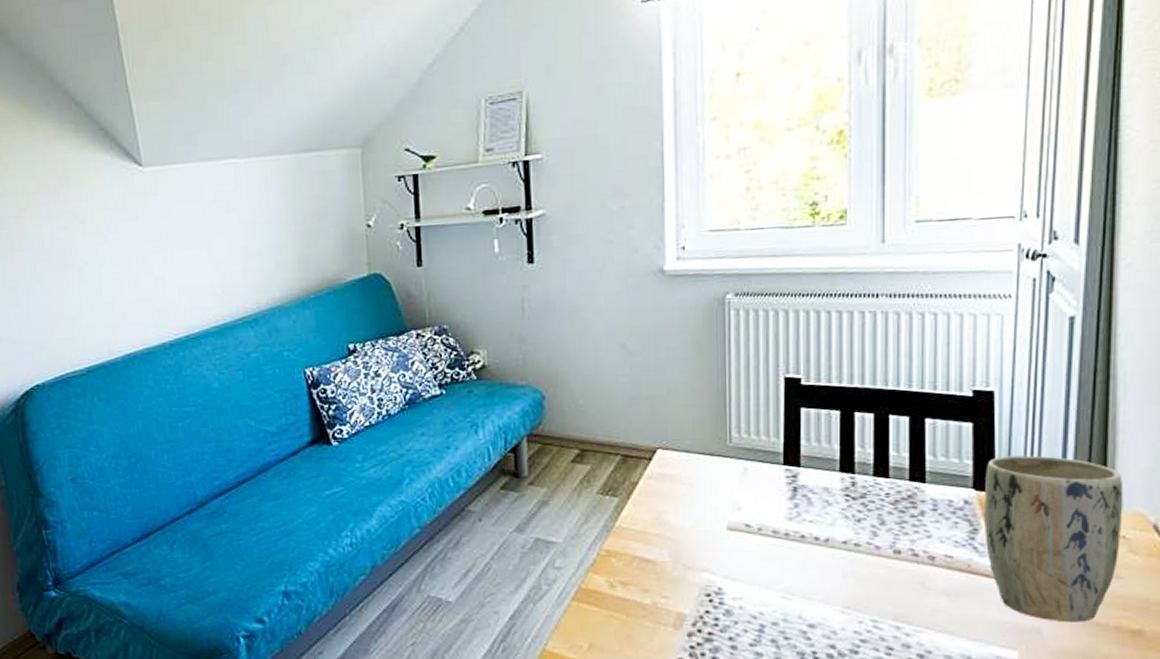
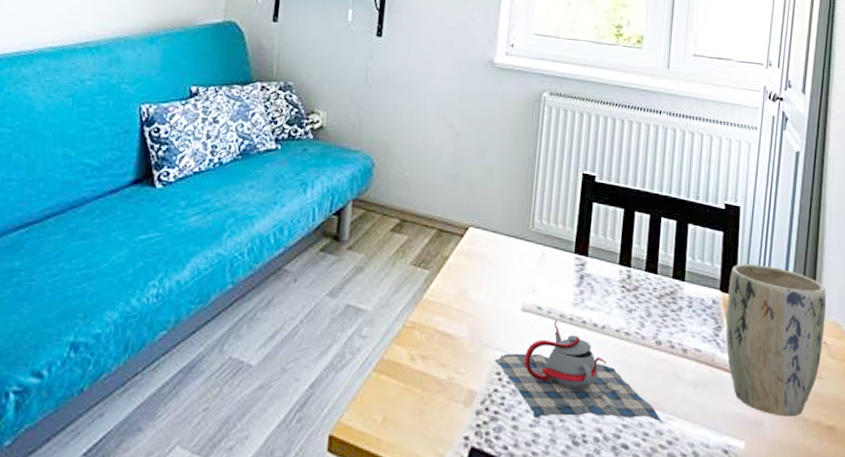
teapot: none [703,536,909,637] -> present [495,319,662,421]

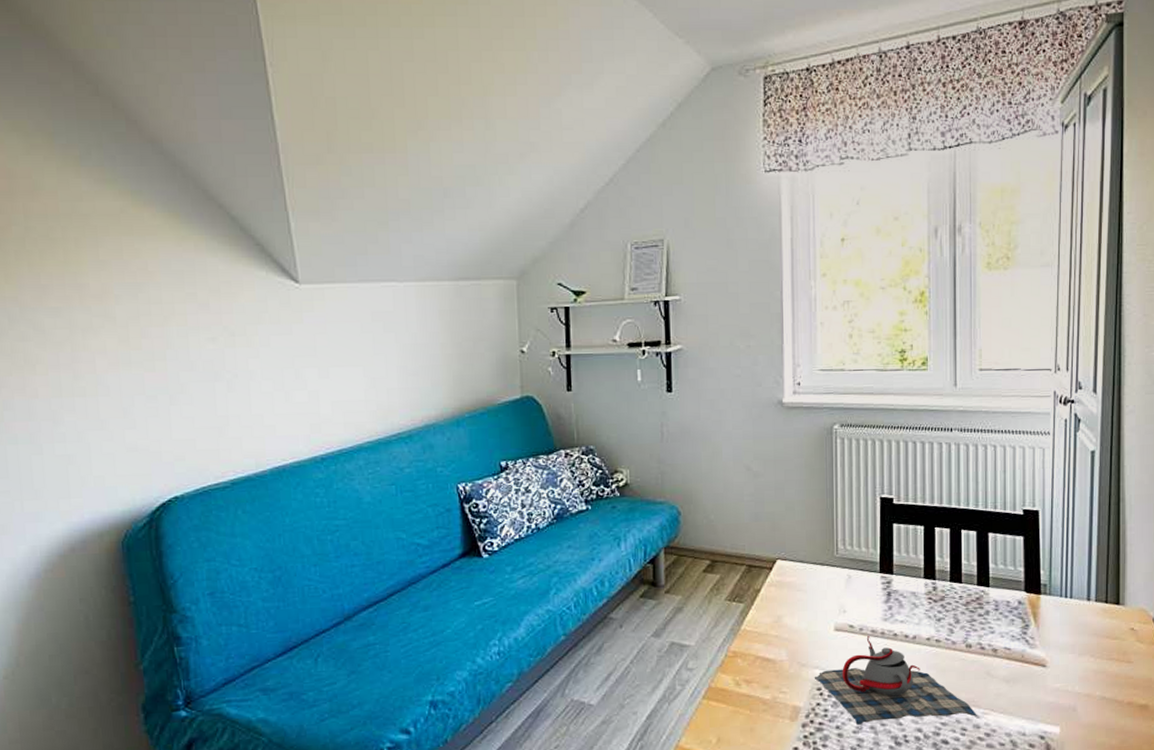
plant pot: present [726,264,827,417] -> none [1032,563,1132,701]

